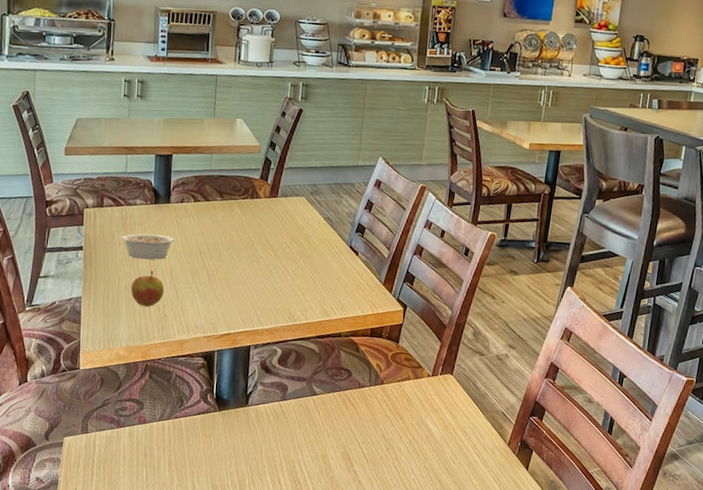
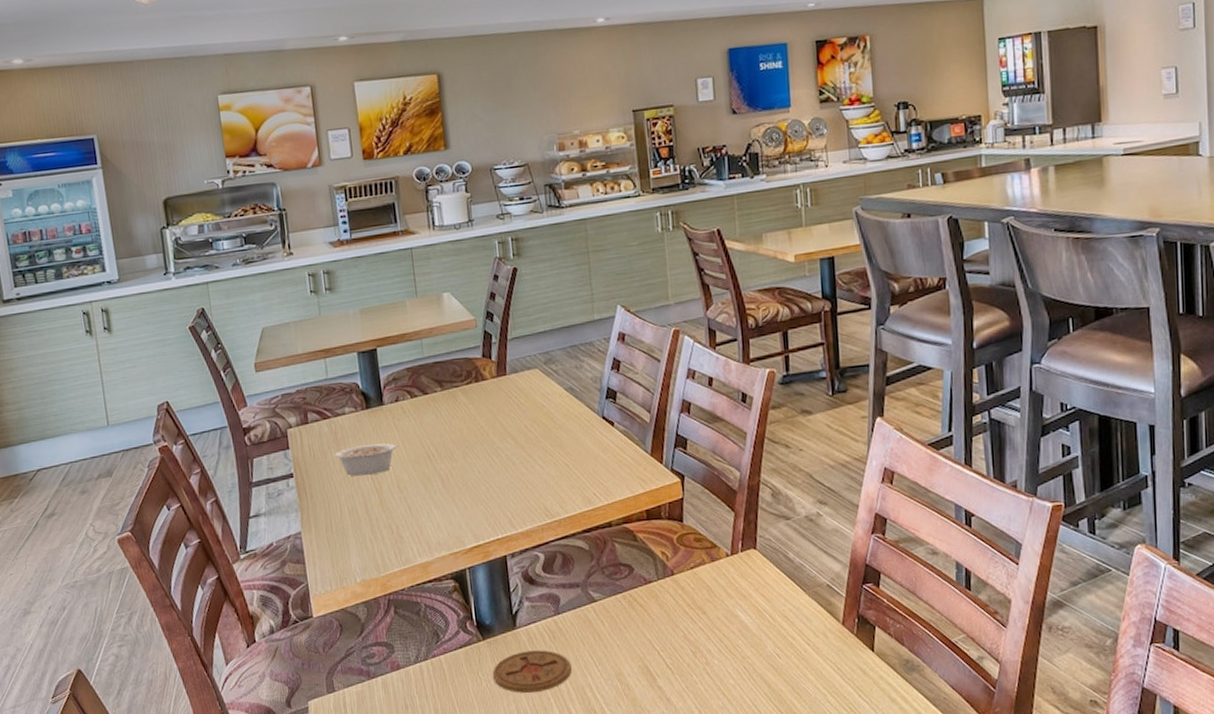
apple: present [130,271,165,307] -> none [355,487,395,531]
coaster: none [222,425,287,460] -> present [493,650,572,694]

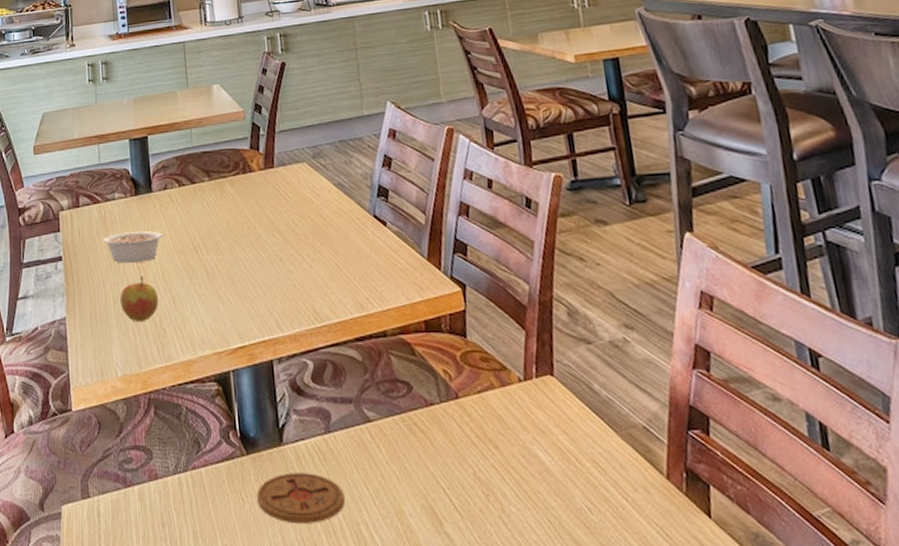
apple: none [355,487,395,531] -> present [119,276,159,322]

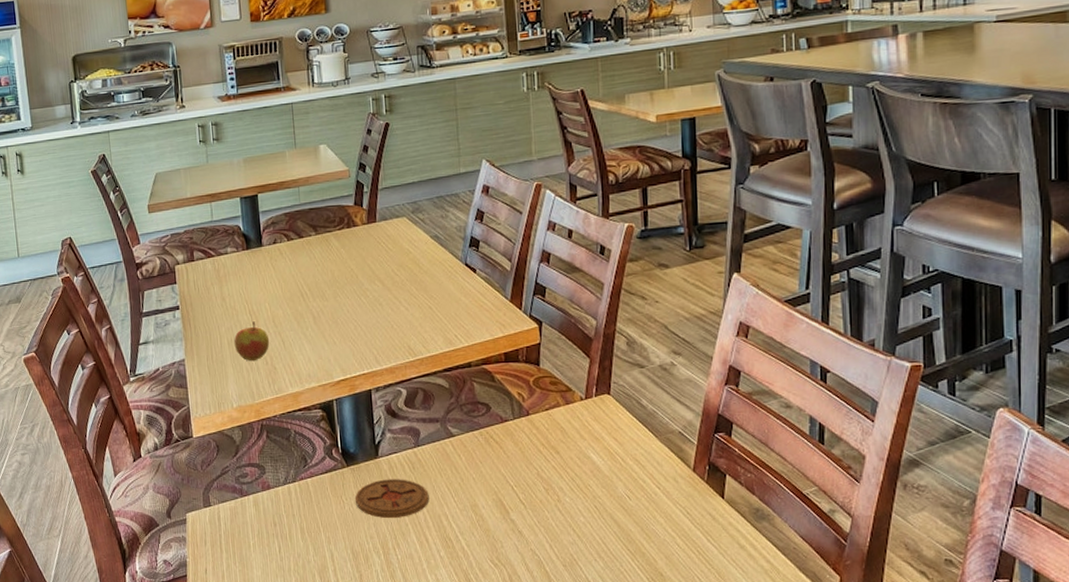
legume: present [103,231,165,264] -> none [217,281,275,311]

